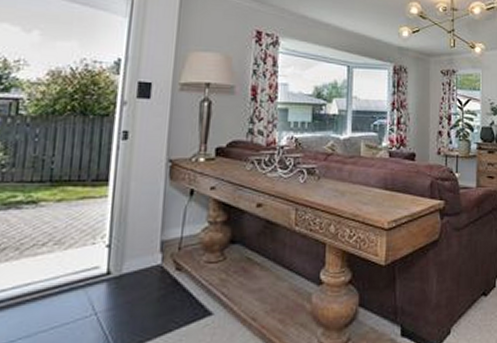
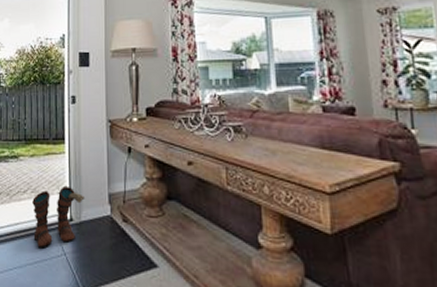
boots: none [51,234,129,311] -> present [32,185,85,249]

